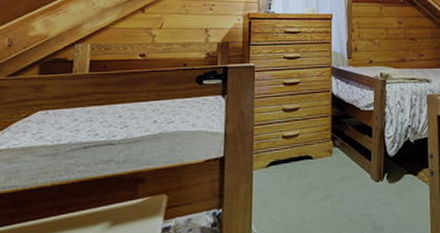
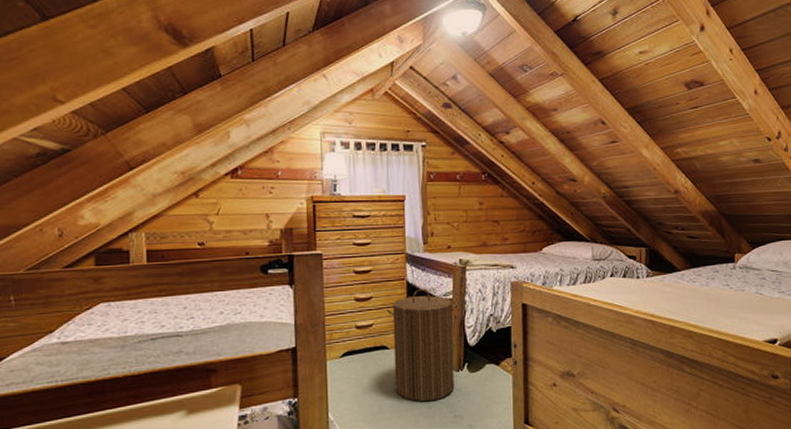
laundry hamper: none [312,100,377,213] -> present [387,288,456,402]

